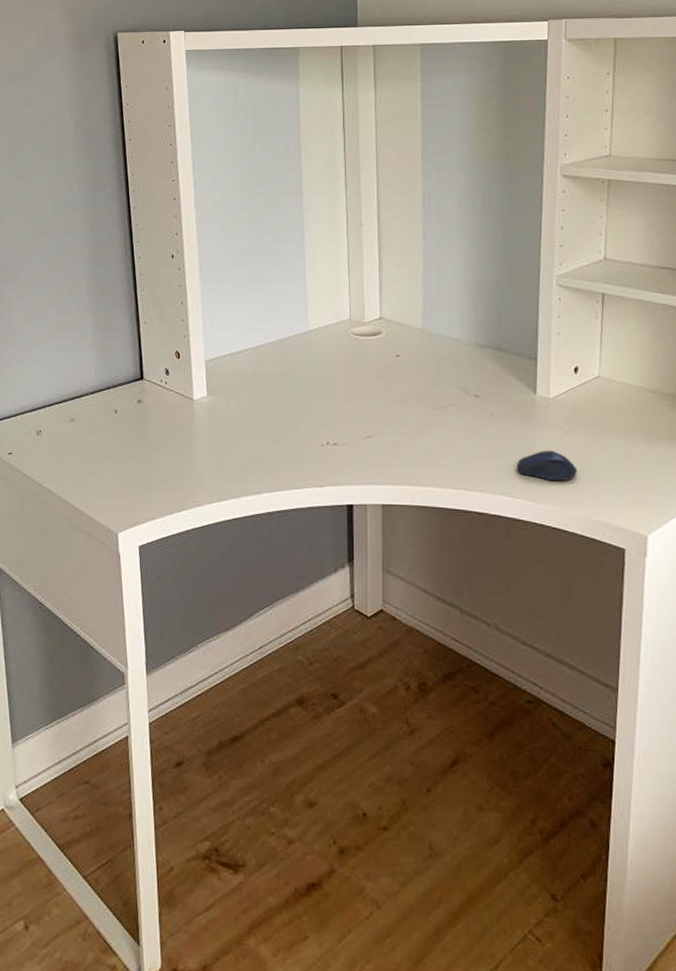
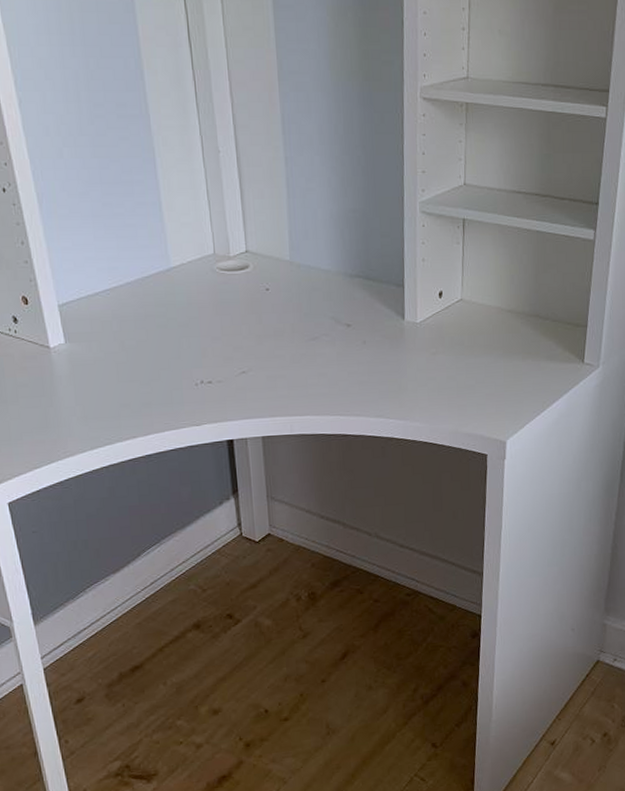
computer mouse: present [516,449,578,482] -> none [388,371,444,401]

